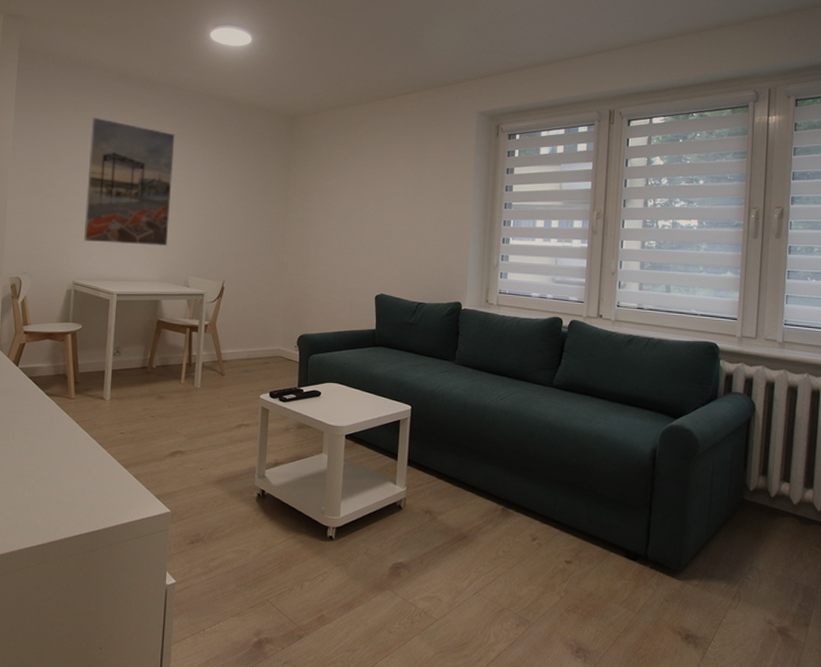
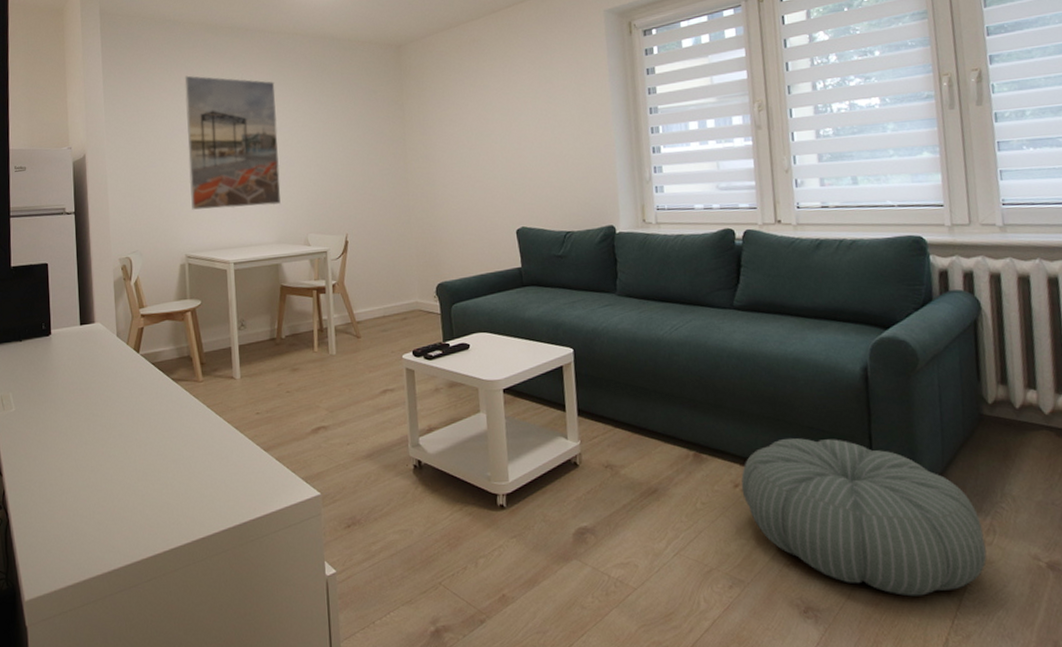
pouf: none [538,502,731,647] -> present [741,437,987,597]

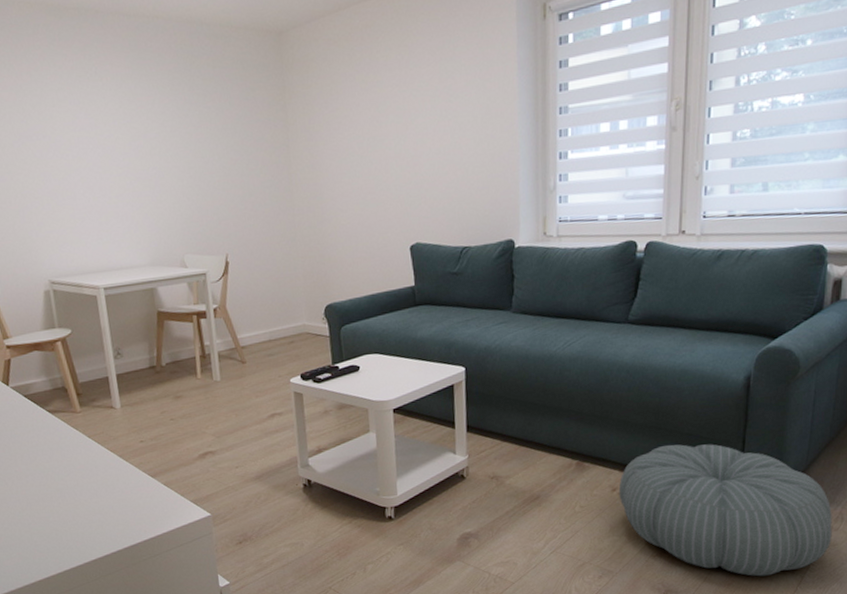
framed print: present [184,75,281,210] -> none [26,70,151,230]

